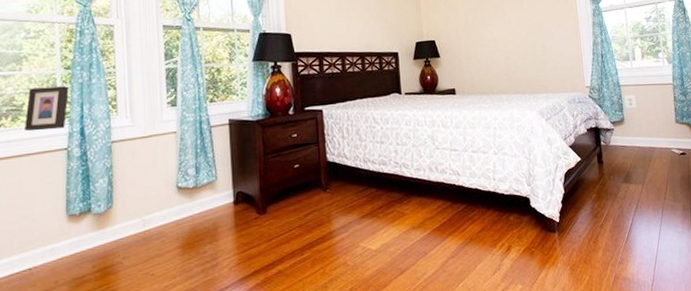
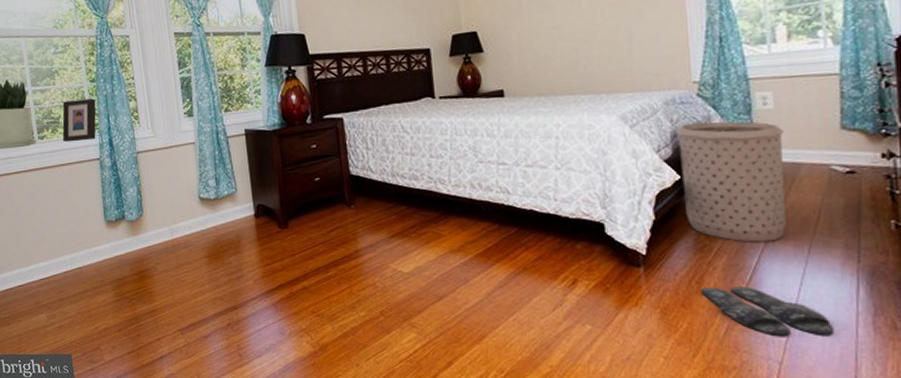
laundry basket: none [576,116,648,209] -> present [675,121,786,243]
slippers: none [596,243,680,281] -> present [700,286,833,337]

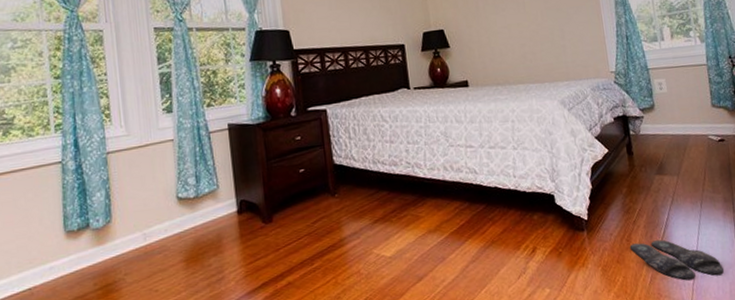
picture frame: present [62,98,96,143] -> none [16,96,60,146]
laundry basket: present [675,121,786,243] -> none [601,103,684,203]

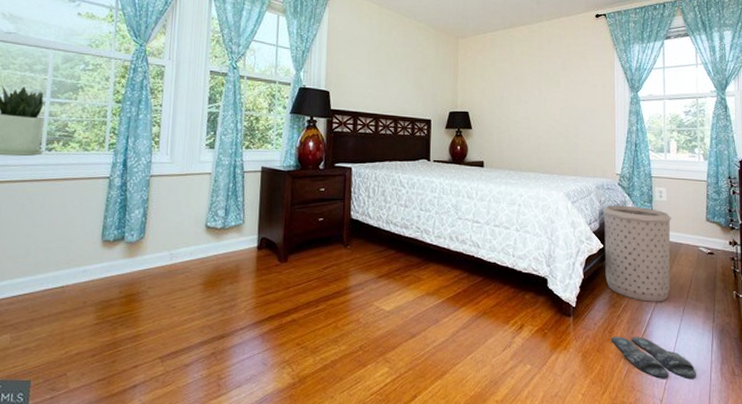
laundry basket: none [601,103,684,203] -> present [602,205,672,302]

